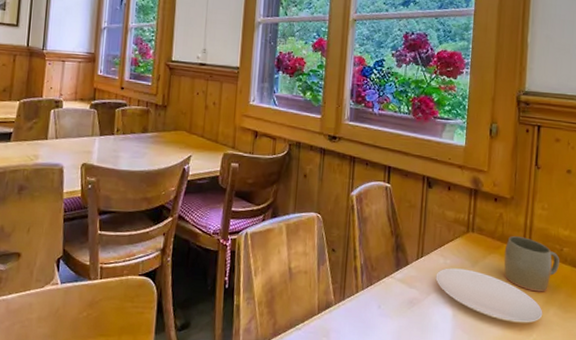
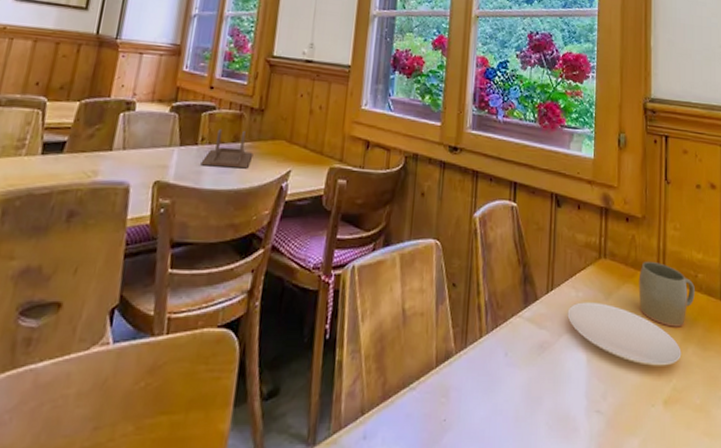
napkin holder: none [117,122,160,154] -> present [200,129,253,169]

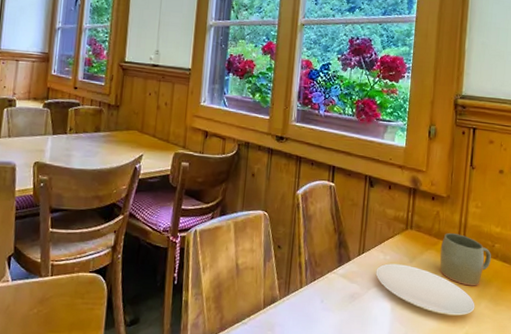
napkin holder: present [200,129,253,169] -> none [70,122,112,153]

